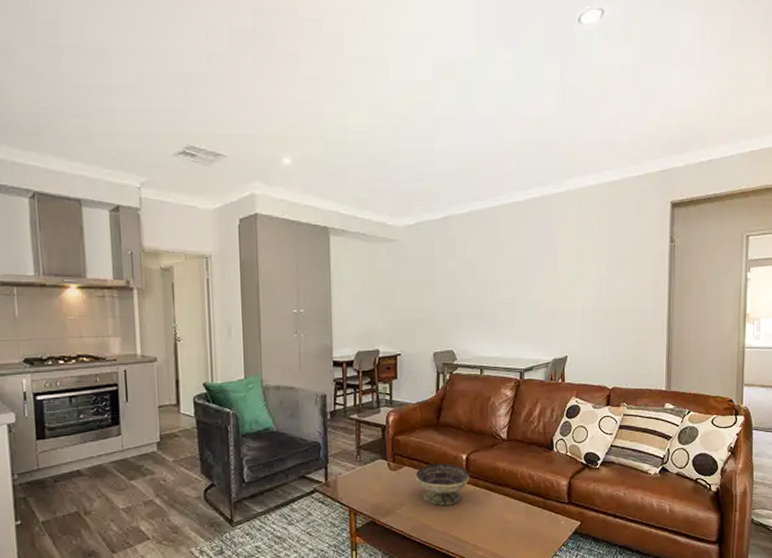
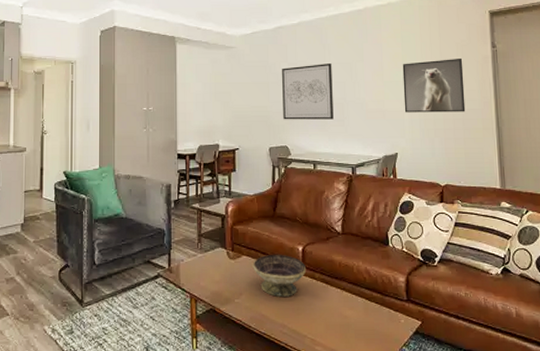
wall art: none [449,259,503,322] -> present [282,64,334,120]
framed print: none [577,254,640,313] -> present [402,59,466,113]

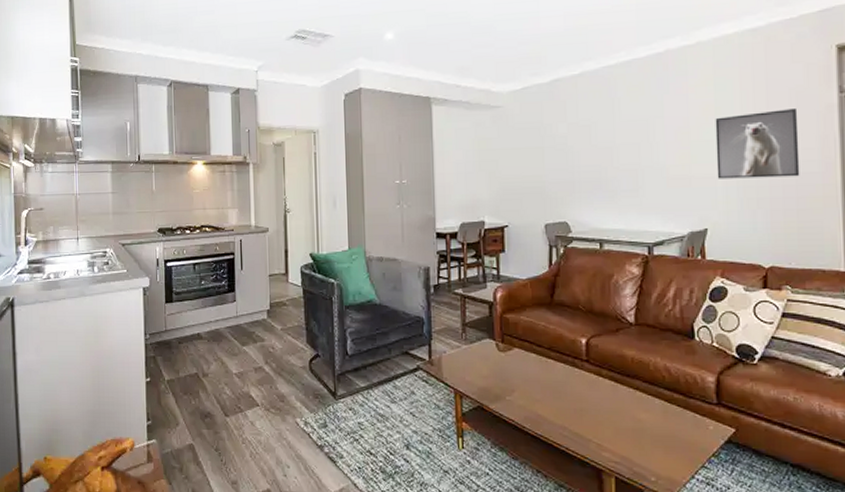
decorative bowl: present [253,254,306,297] -> none [526,346,590,395]
wall art: present [282,64,334,120] -> none [560,121,625,191]

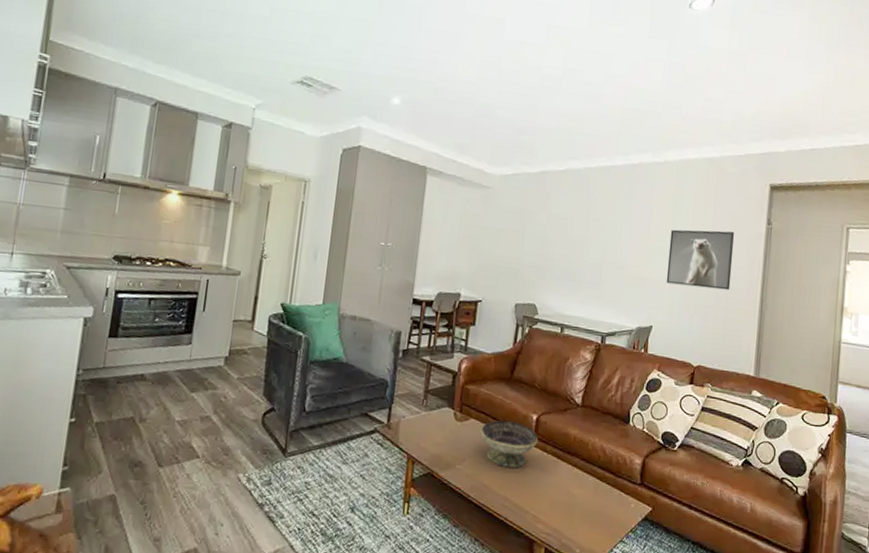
decorative bowl: none [526,346,590,395] -> present [480,420,538,468]

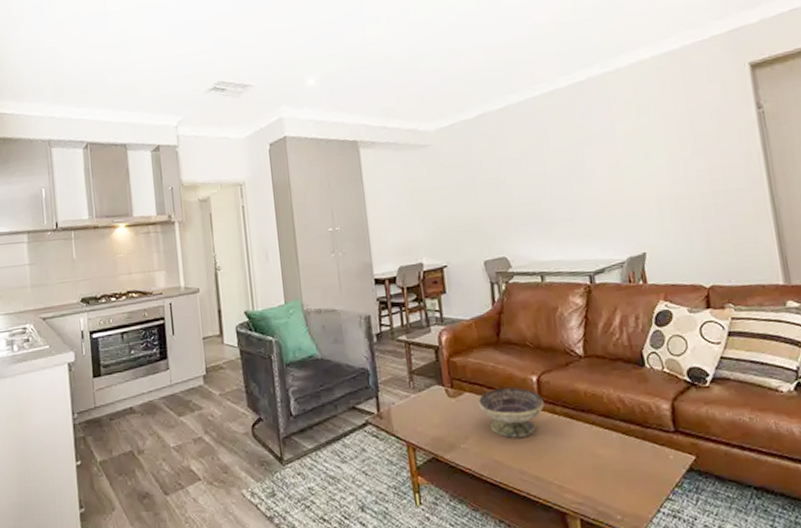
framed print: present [666,229,735,290] -> none [641,127,729,202]

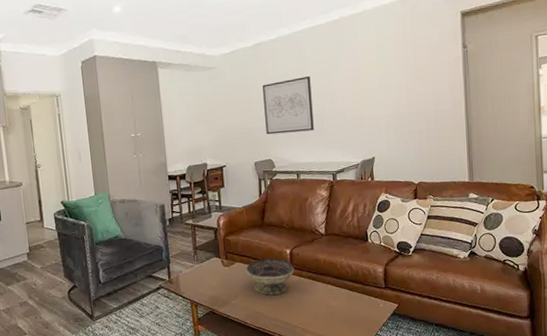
wall art: none [490,152,561,226] -> present [263,76,314,135]

